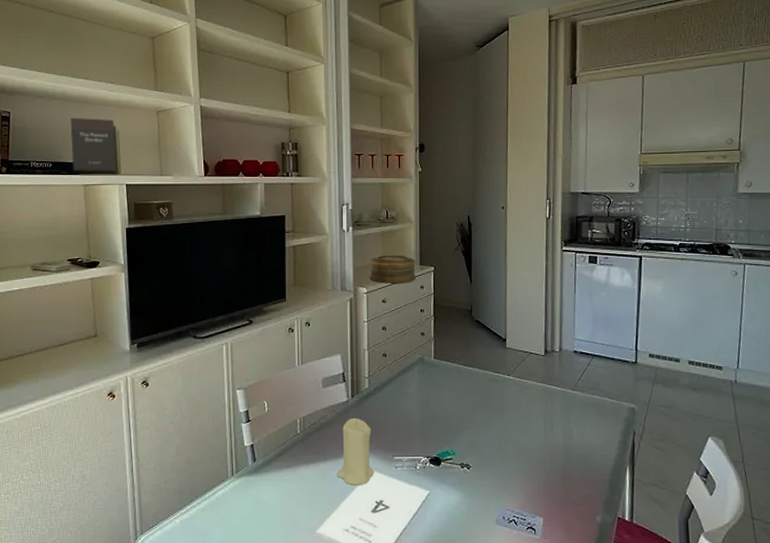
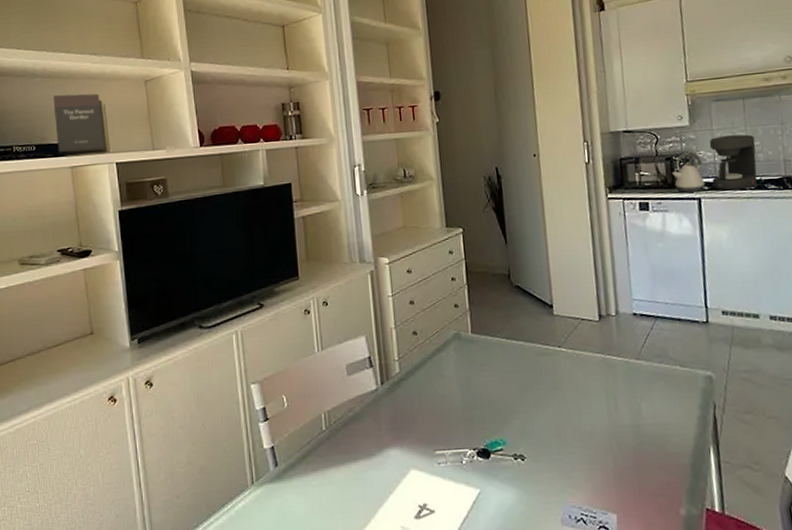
candle: present [336,417,374,486] -> none [371,407,414,488]
decorative box: present [369,255,416,285] -> none [390,217,443,252]
kettle: none [620,216,647,252] -> present [673,152,706,194]
coffee maker: none [653,204,694,253] -> present [709,134,758,192]

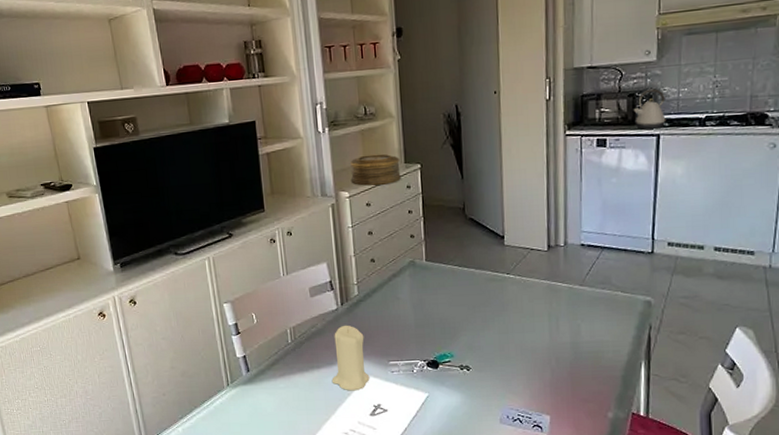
books: present [53,93,110,157] -> none [22,33,81,97]
candle: none [371,407,414,488] -> present [331,325,370,391]
decorative box: none [390,217,443,252] -> present [350,154,401,187]
coffee maker: present [709,134,758,192] -> none [673,69,723,128]

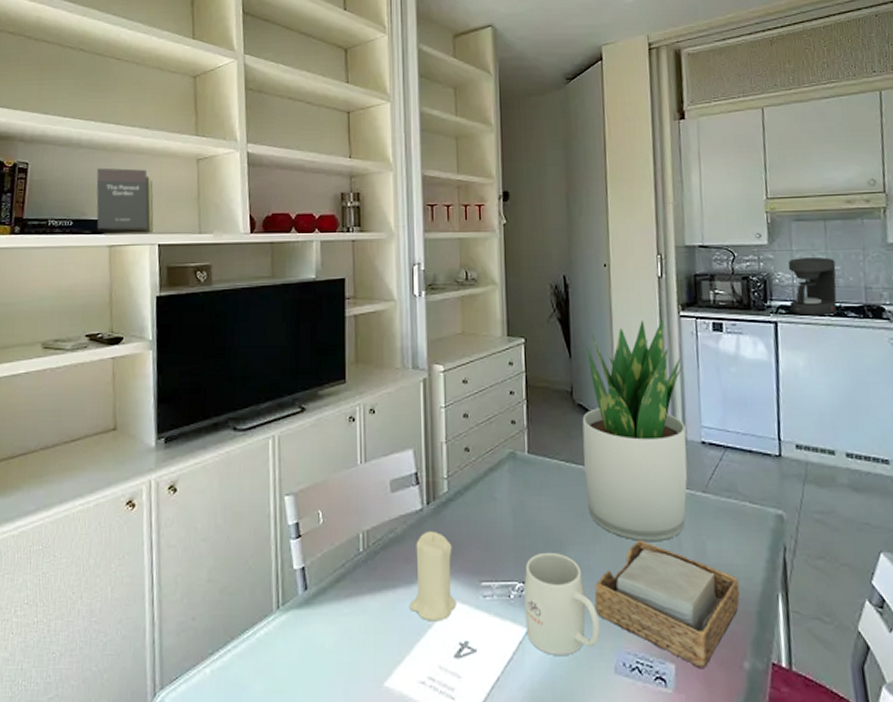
books: none [22,33,81,97] -> present [96,168,154,235]
decorative box: present [350,154,401,187] -> none [446,324,503,361]
mug: none [424,337,489,413] -> present [524,552,601,657]
planter: none [473,140,568,327] -> present [582,320,688,542]
napkin holder: none [483,326,608,418] -> present [594,541,740,668]
kettle: present [634,89,666,130] -> none [749,273,783,317]
coffee maker: none [673,69,723,128] -> present [788,257,837,317]

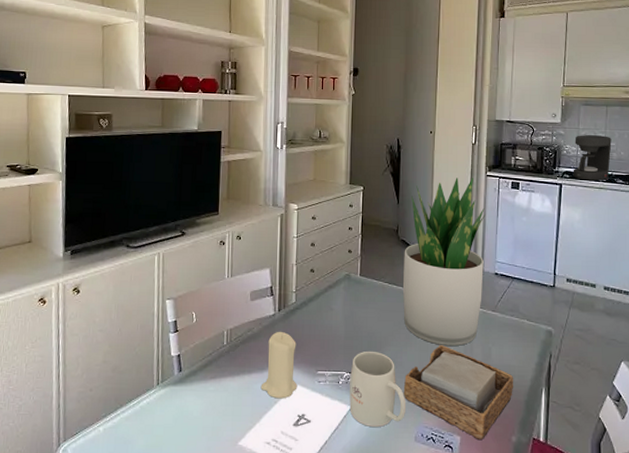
books: present [96,168,154,235] -> none [17,28,65,86]

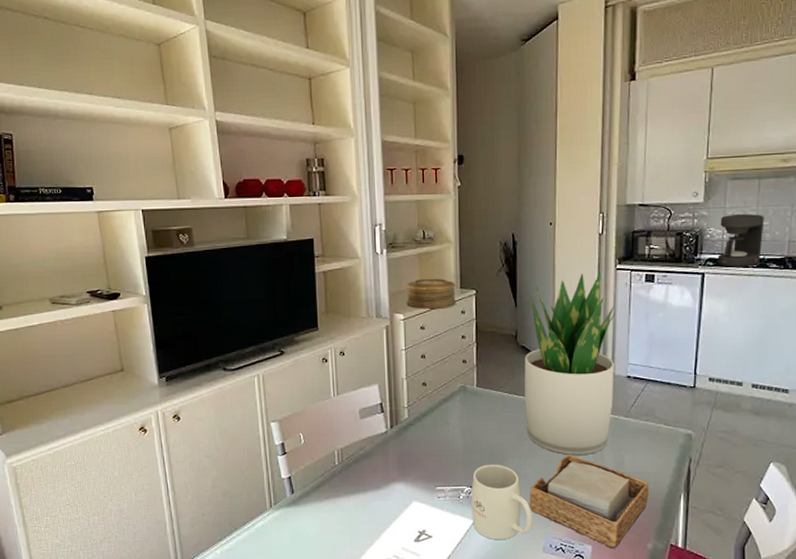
candle: present [260,331,298,399] -> none [377,448,416,516]
decorative box: none [300,173,346,202] -> present [406,278,456,310]

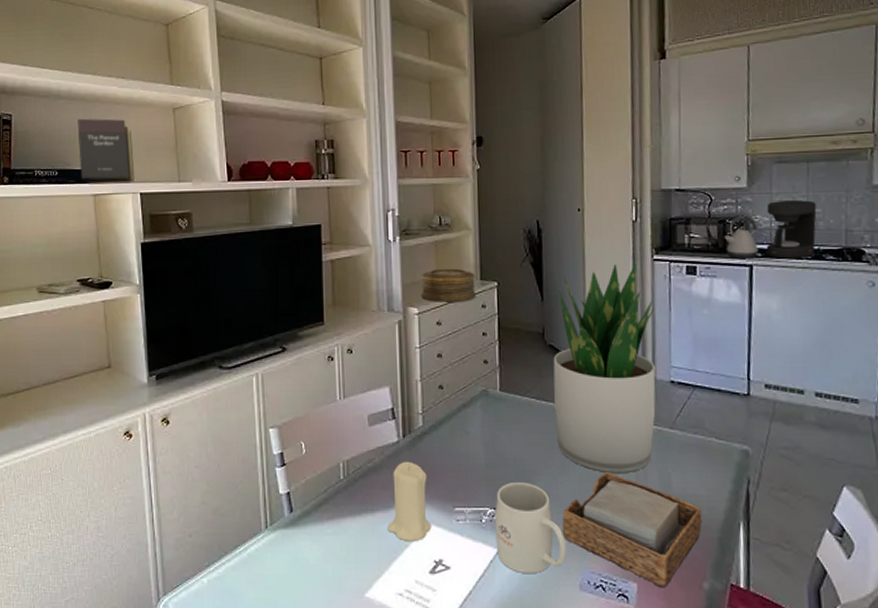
books: none [77,138,136,202] -> present [78,118,135,185]
candle: none [377,448,416,516] -> present [387,461,432,542]
kettle: none [681,229,711,269] -> present [725,216,759,260]

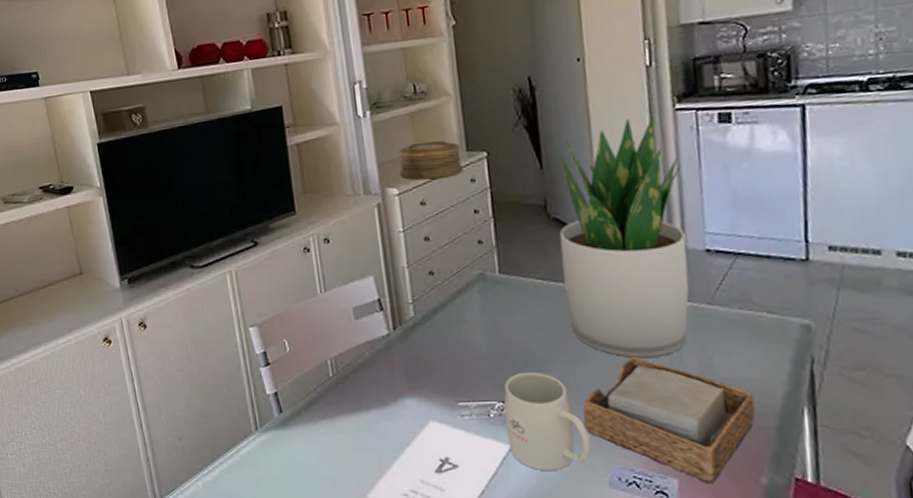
books: present [78,118,135,185] -> none [19,15,83,88]
candle: present [387,461,432,542] -> none [385,354,434,440]
kettle: present [725,216,759,260] -> none [766,46,813,100]
coffee maker: present [766,200,817,260] -> none [820,17,890,94]

